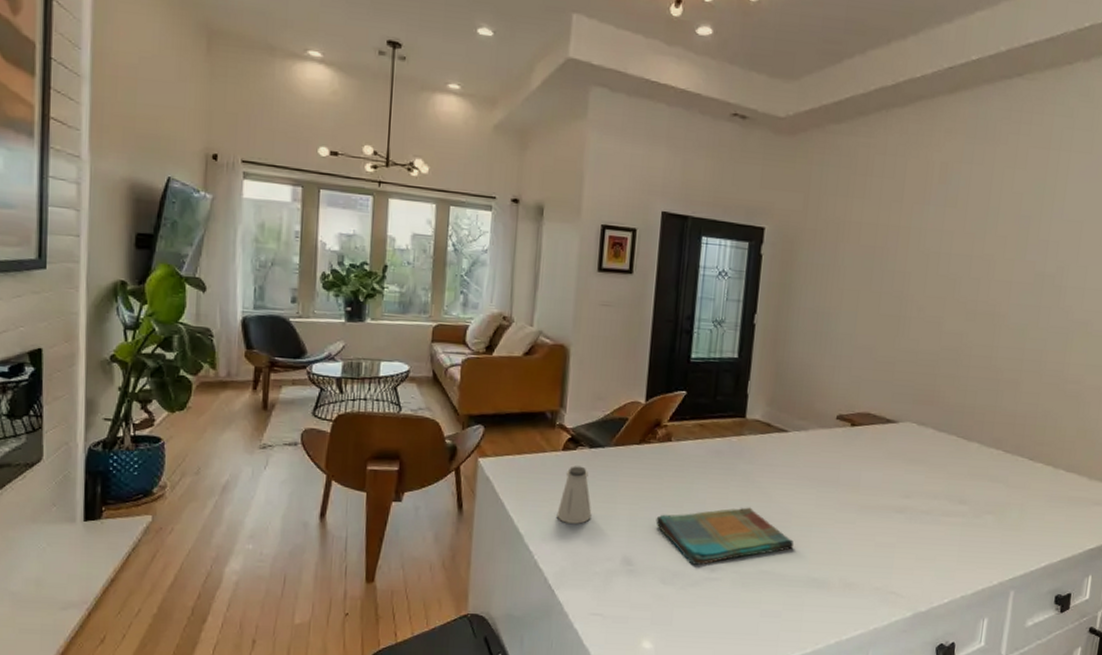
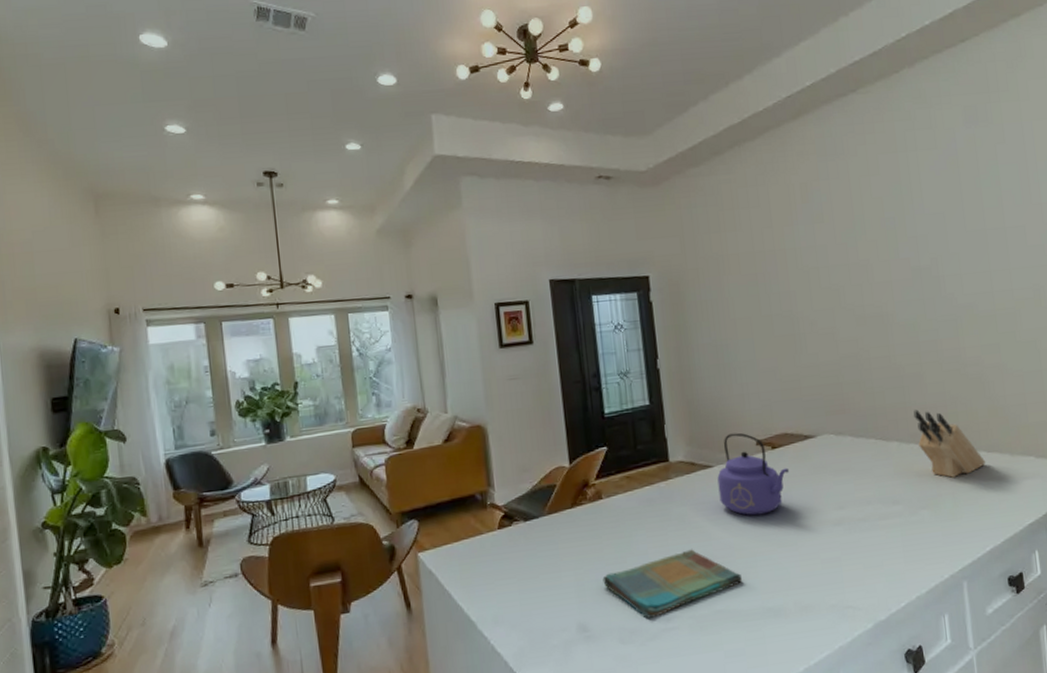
saltshaker: present [556,466,592,524] -> none [504,541,540,602]
kettle: none [788,402,864,488] -> present [717,432,790,516]
knife block: none [999,415,1063,489] -> present [913,409,986,478]

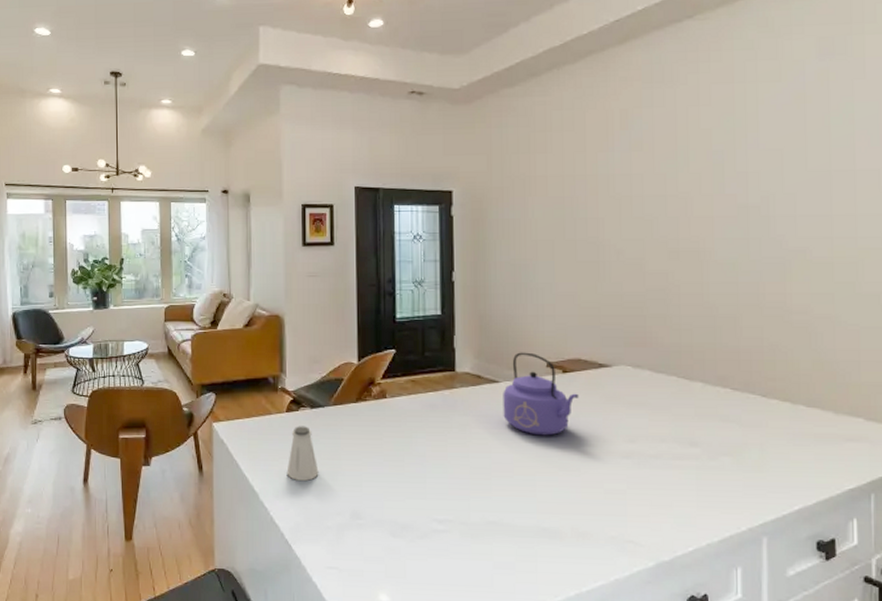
saltshaker: none [504,541,540,602] -> present [286,426,319,481]
dish towel: present [602,549,742,619] -> none [379,458,518,518]
knife block: present [913,409,986,478] -> none [724,352,804,428]

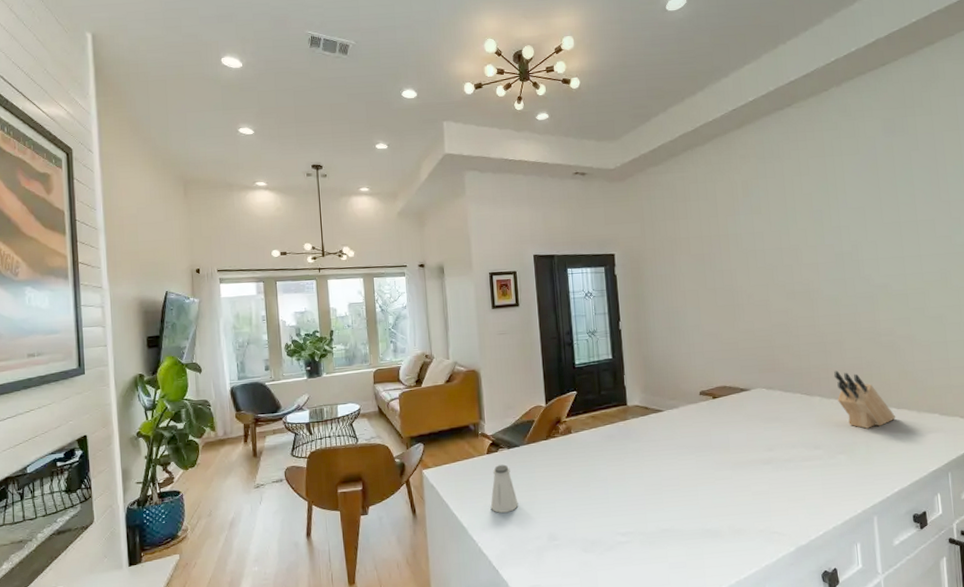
kettle: present [503,352,579,436] -> none [666,384,727,453]
knife block: none [724,352,804,428] -> present [834,370,896,429]

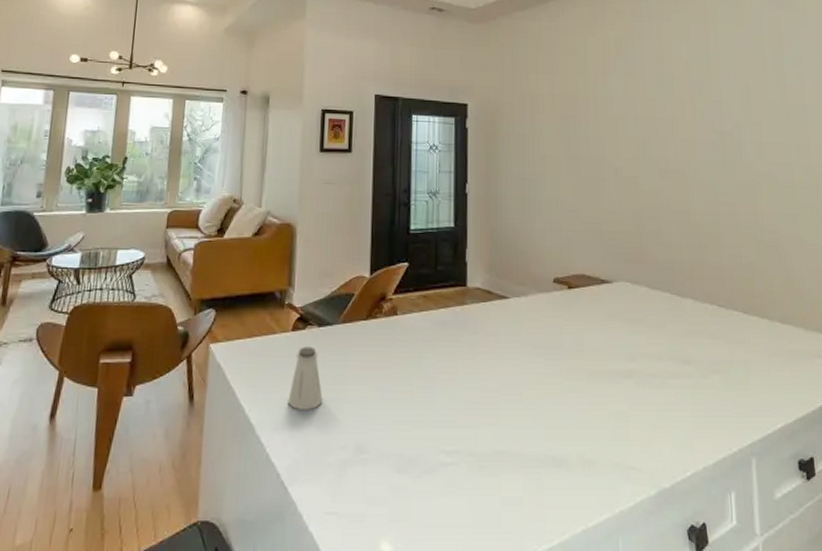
knife block: present [834,370,896,429] -> none [710,269,780,344]

